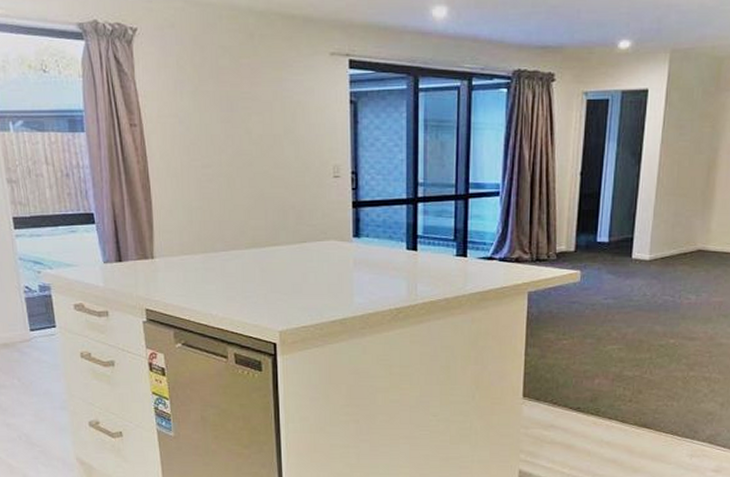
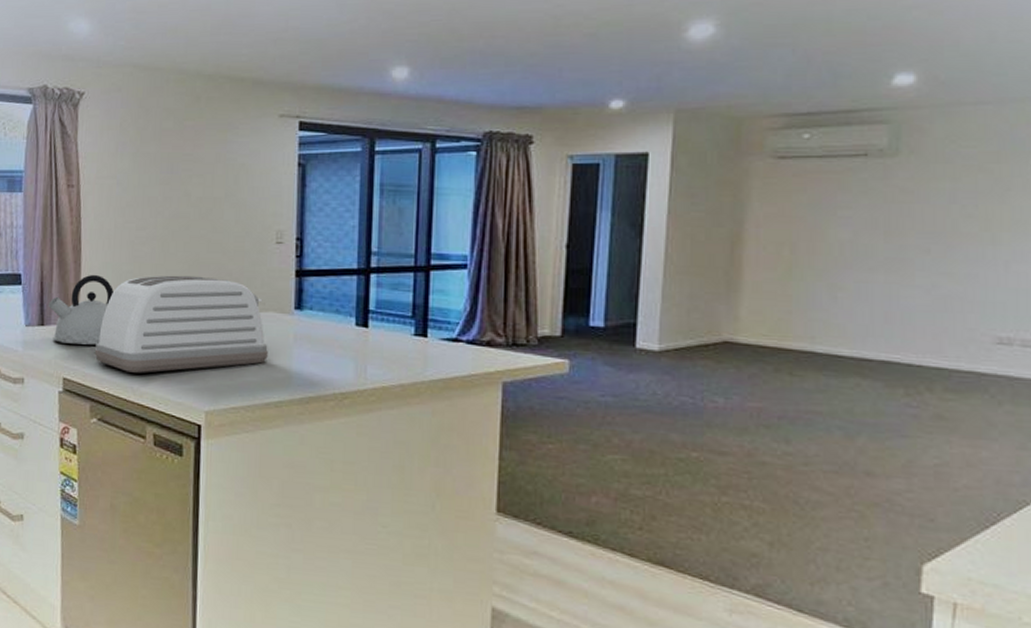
kettle: none [124,211,186,277] -> present [48,274,114,345]
toaster: none [173,210,331,301] -> present [94,275,268,373]

